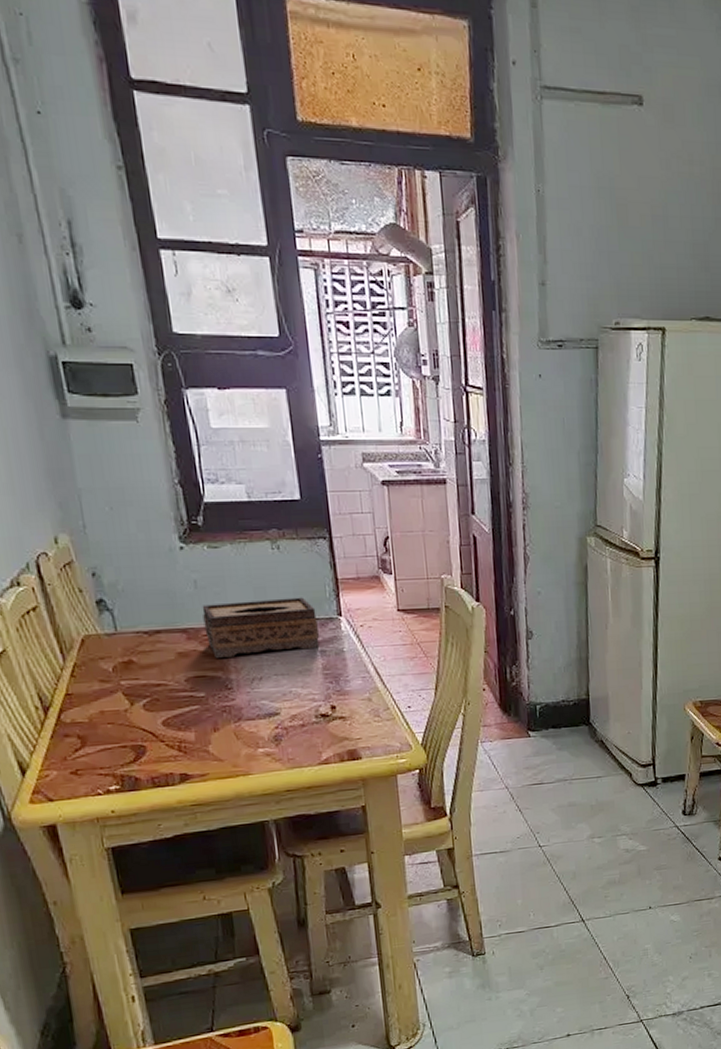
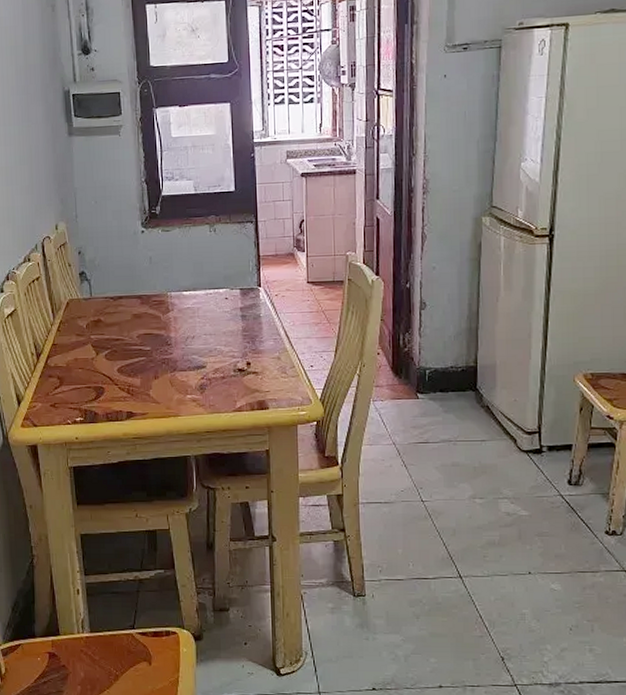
tissue box: present [202,597,320,658] -> none [154,271,242,319]

